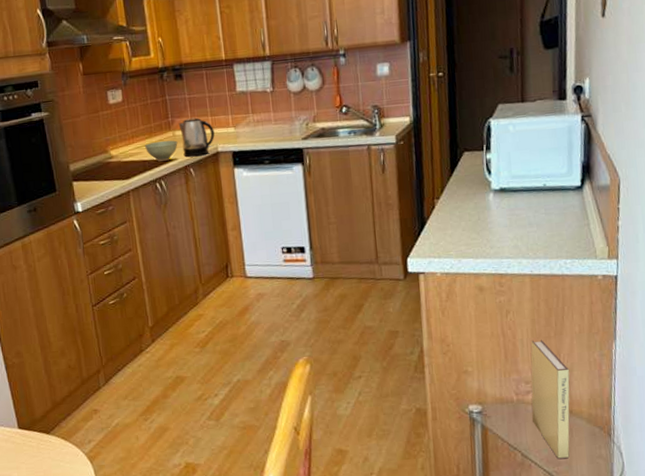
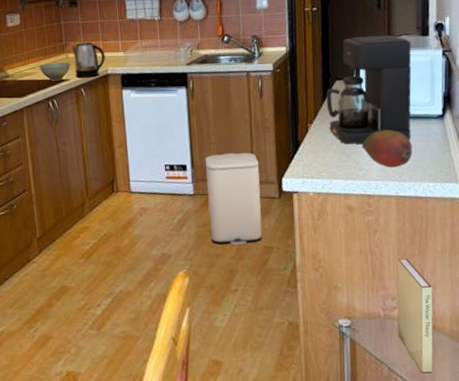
pedal bin: none [324,232,387,331] -> present [205,152,263,246]
coffee maker: none [453,100,547,221] -> present [326,35,412,144]
fruit: none [493,203,548,245] -> present [361,129,413,168]

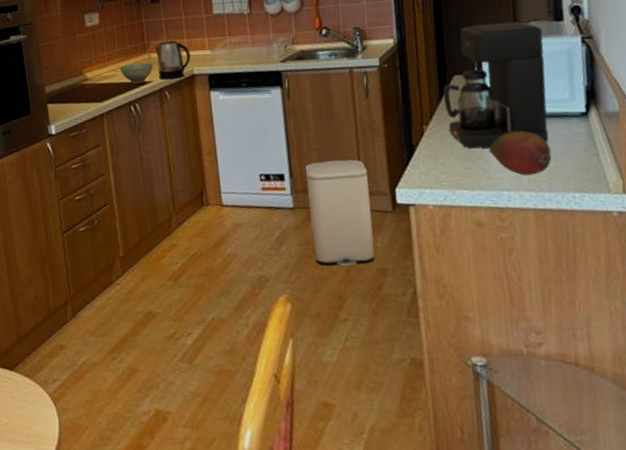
book: present [396,257,433,373] -> none [540,283,594,425]

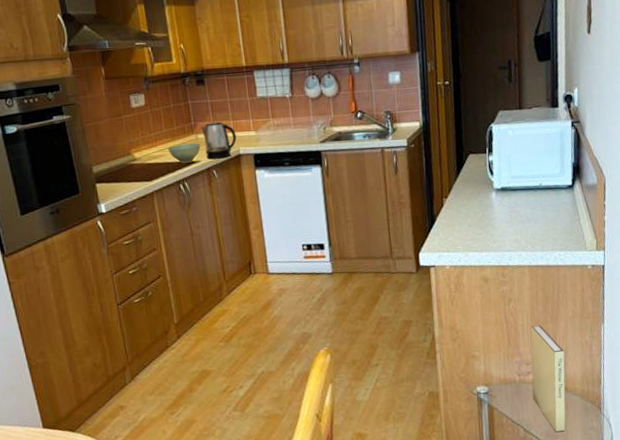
pedal bin: present [305,159,375,267] -> none [342,229,402,322]
coffee maker: present [443,21,549,149] -> none [460,107,543,217]
fruit: present [489,130,552,176] -> none [495,201,544,239]
book: none [540,283,594,425] -> present [530,324,566,432]

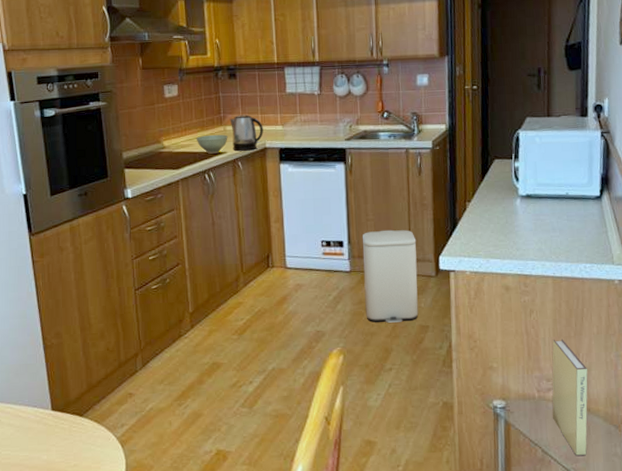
pedal bin: none [342,229,402,322] -> present [362,229,419,324]

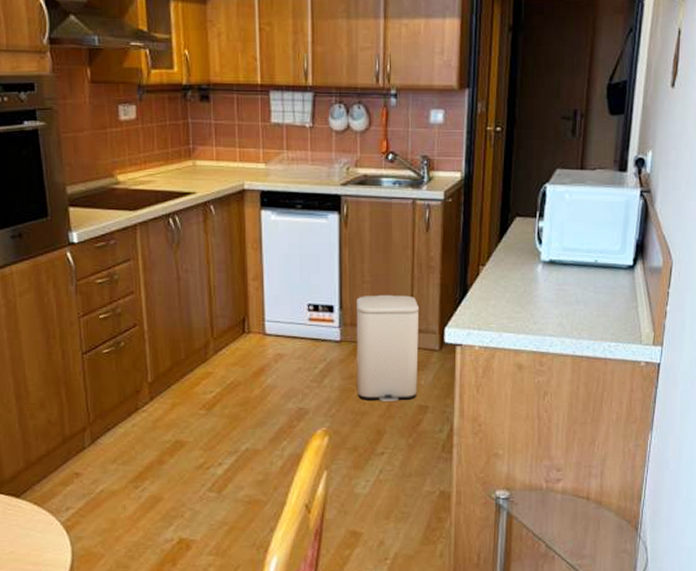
bowl: present [196,134,228,154] -> none [158,170,198,194]
kettle: present [229,114,264,151] -> none [200,147,242,192]
book: present [552,339,588,455] -> none [560,425,602,551]

